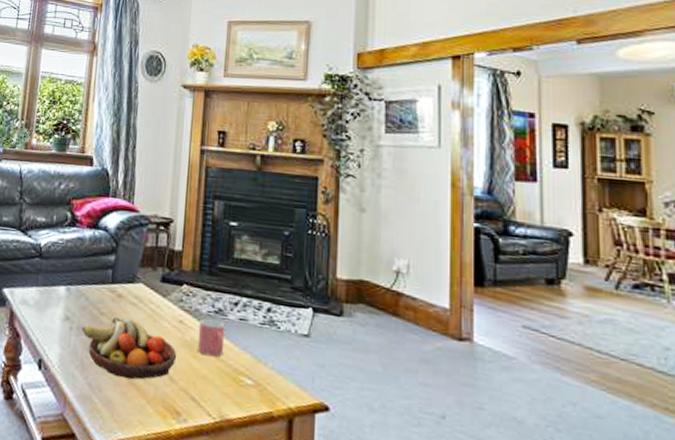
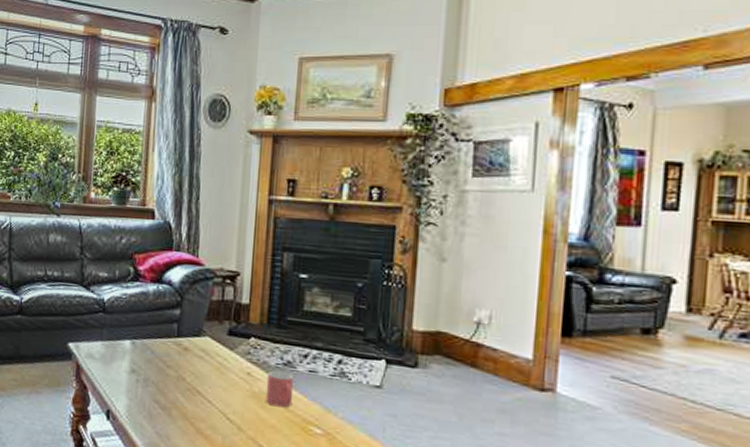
fruit bowl: present [82,317,177,380] -> none [149,370,245,429]

